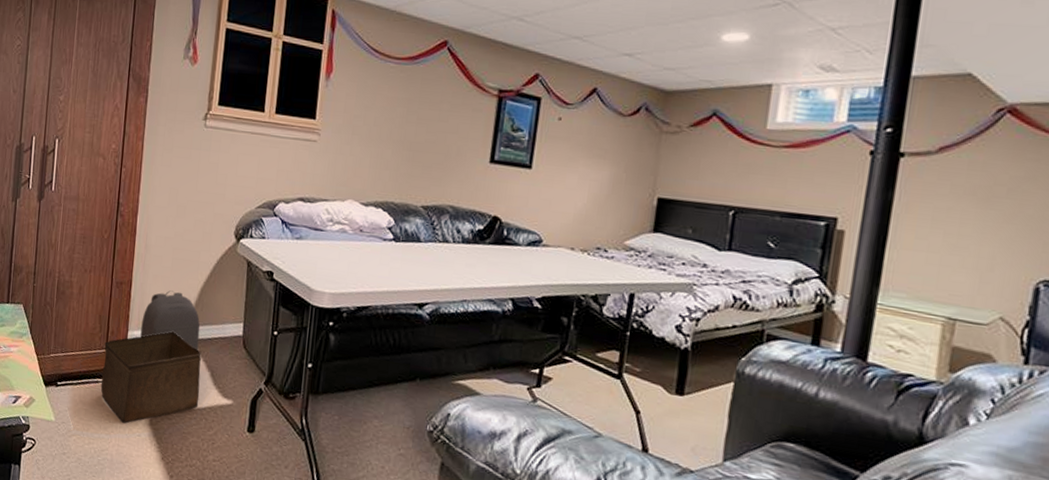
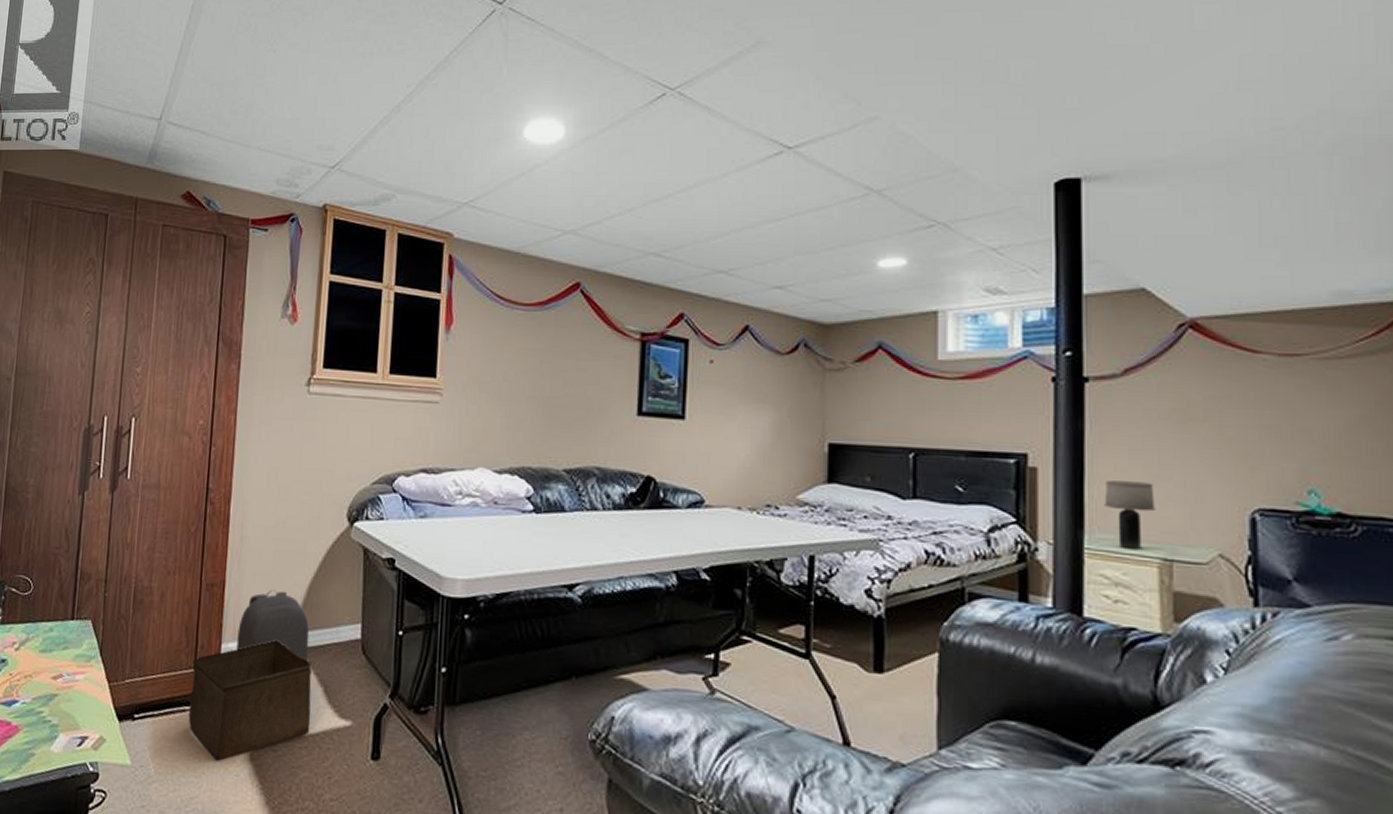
table lamp: none [901,246,949,309] -> present [1104,480,1155,551]

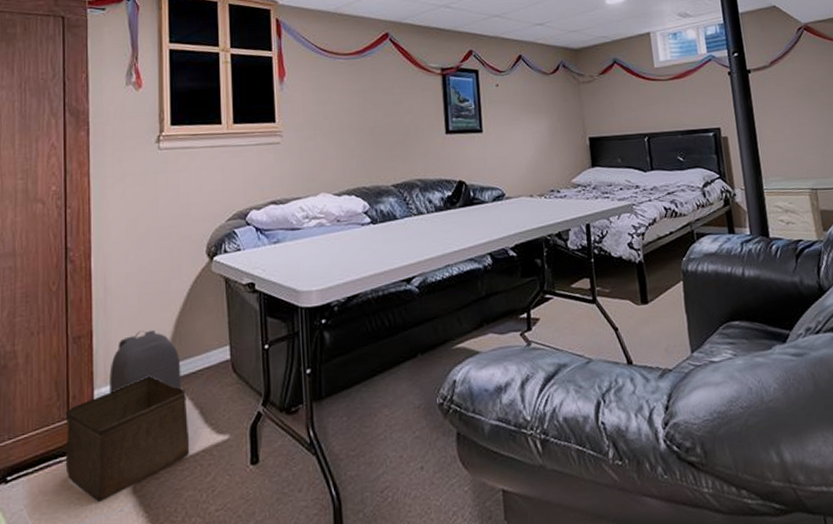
table lamp: present [1104,480,1155,551] -> none [770,137,802,186]

